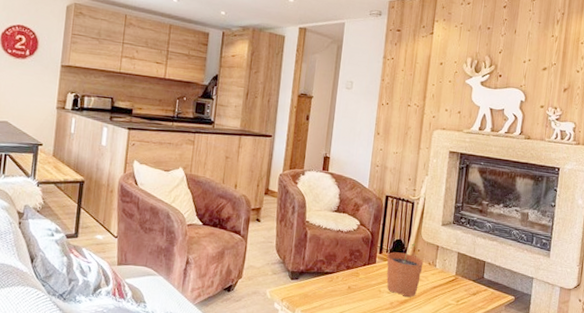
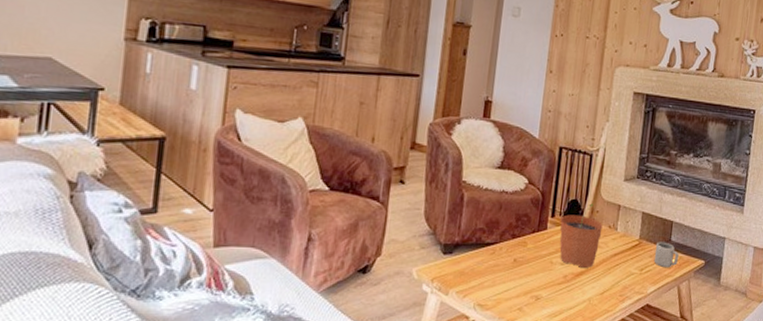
cup: none [468,278,491,301] -> present [653,242,679,268]

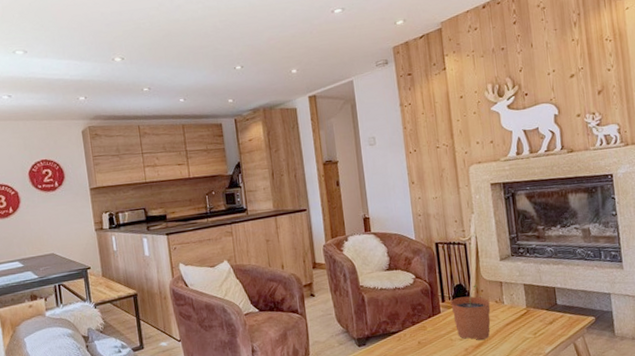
cup: present [653,242,679,268] -> none [543,306,568,329]

